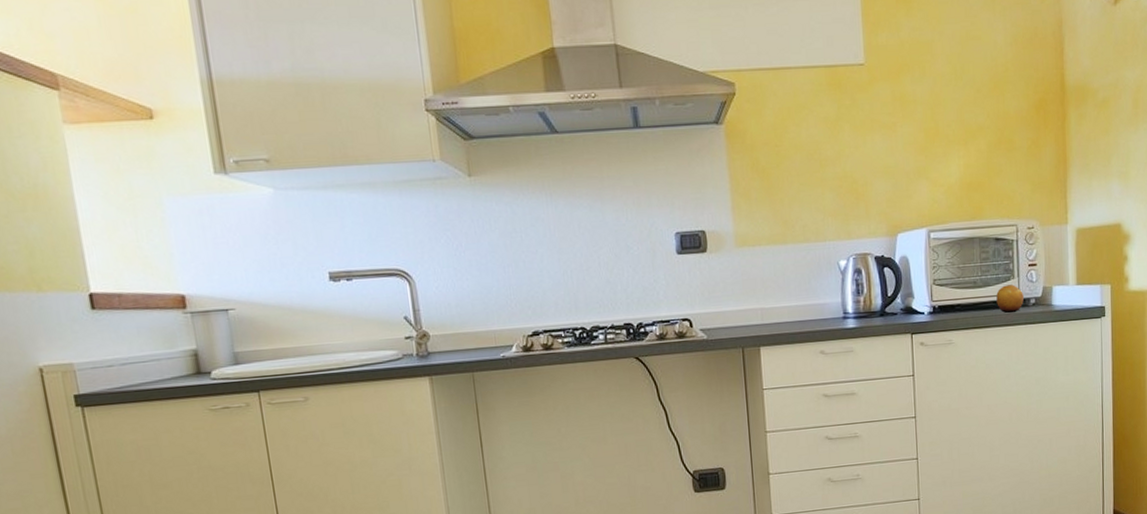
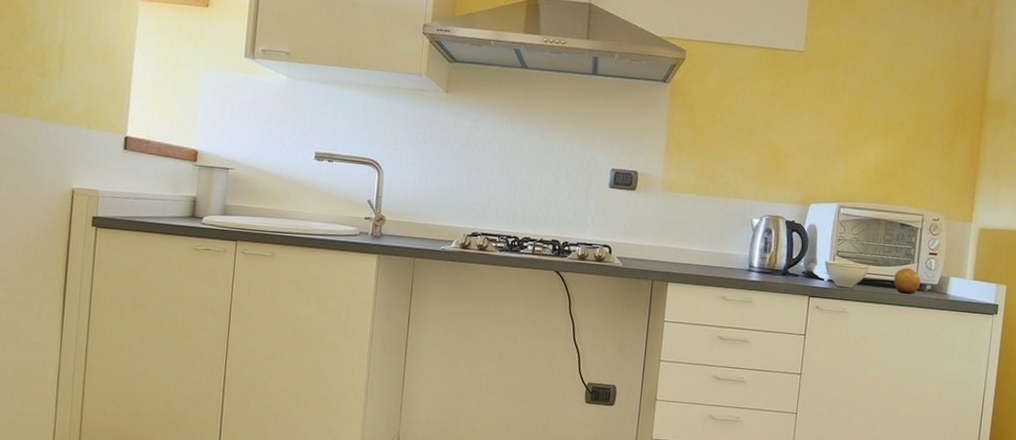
bowl: none [922,288,970,319] -> present [824,260,870,290]

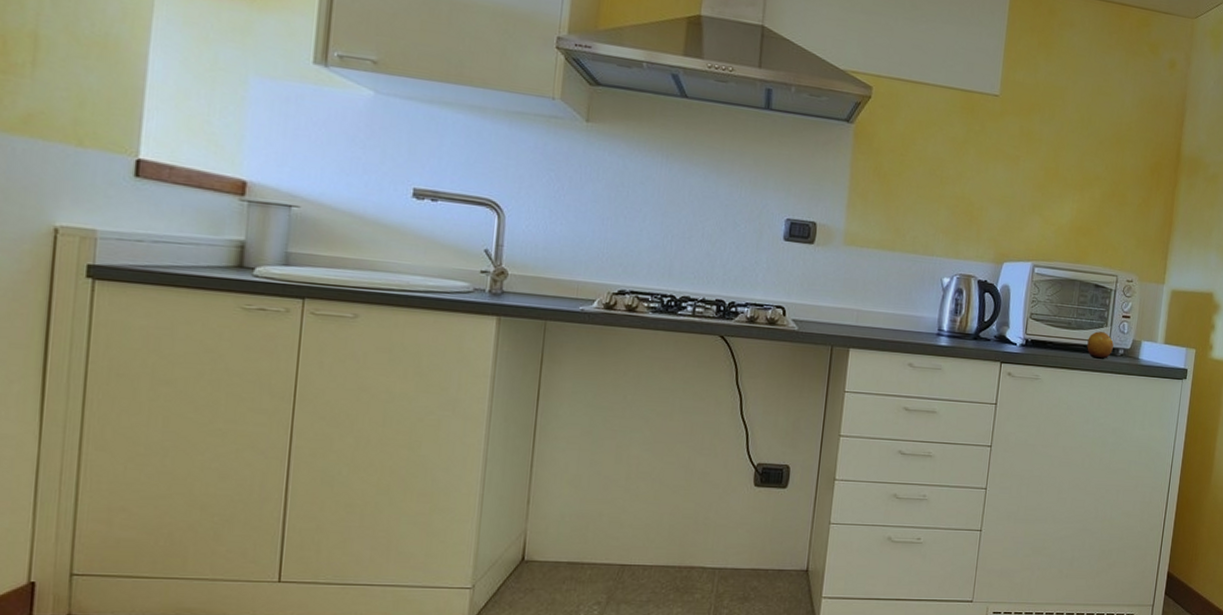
bowl: present [824,260,870,290] -> none [1017,323,1064,355]

